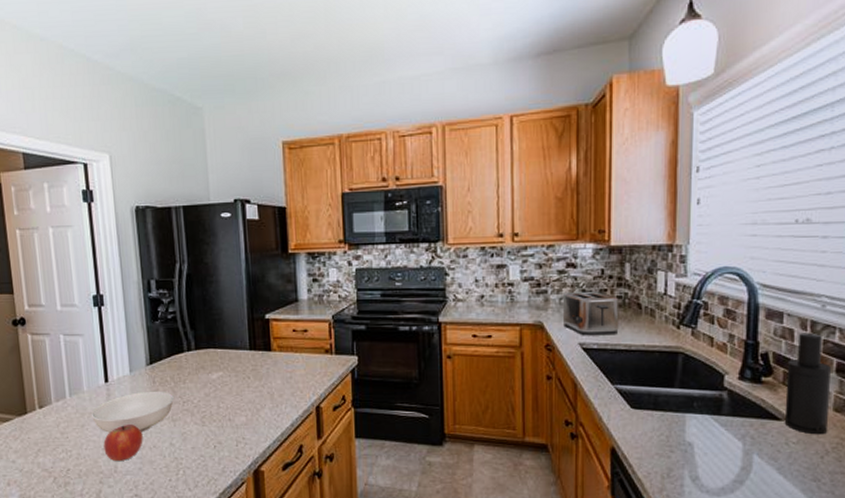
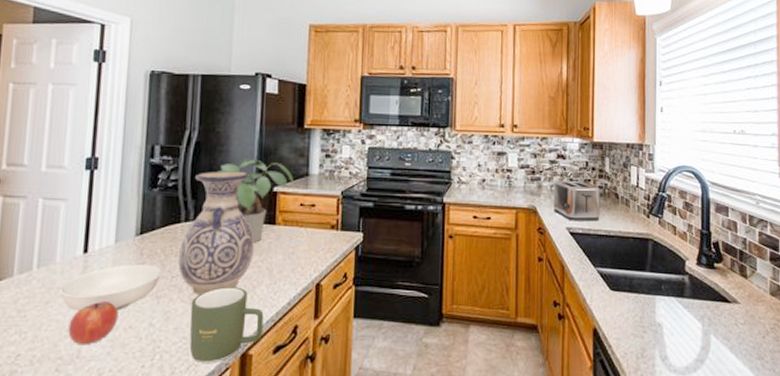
vase: none [186,300,255,418] -> present [177,171,255,296]
mug: none [203,410,271,478] -> present [189,287,264,363]
potted plant: none [211,288,284,369] -> present [218,159,294,243]
soap dispenser: present [784,332,831,435] -> none [733,225,766,316]

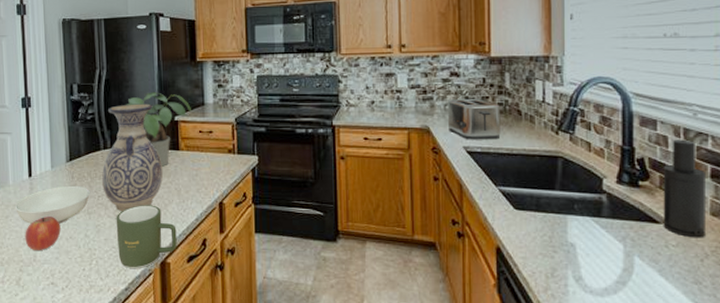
soap dispenser: none [733,225,766,316] -> present [663,139,705,238]

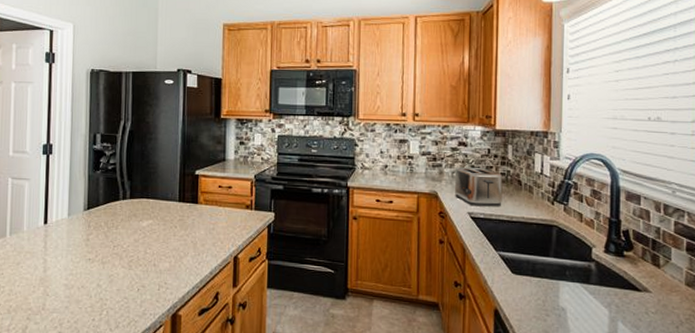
bowl: present [14,185,91,224] -> none [27,234,107,273]
fruit: present [25,215,61,251] -> none [35,264,73,300]
vase: present [101,103,164,212] -> none [118,156,181,263]
mug: present [116,205,177,268] -> none [129,256,190,320]
potted plant: present [126,92,191,167] -> none [148,146,212,219]
soap dispenser: present [663,139,705,238] -> none [644,214,682,307]

